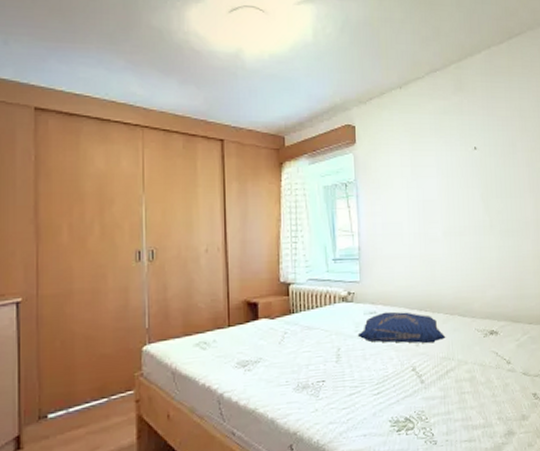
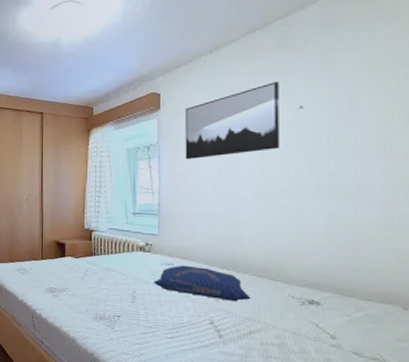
wall art: none [380,122,462,199] -> present [185,81,280,160]

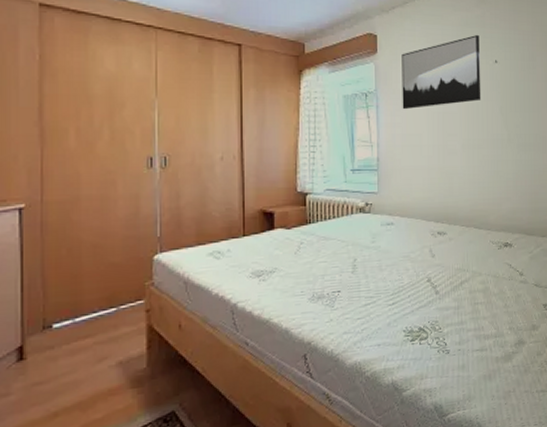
cushion: present [153,265,251,302] -> none [374,223,462,255]

